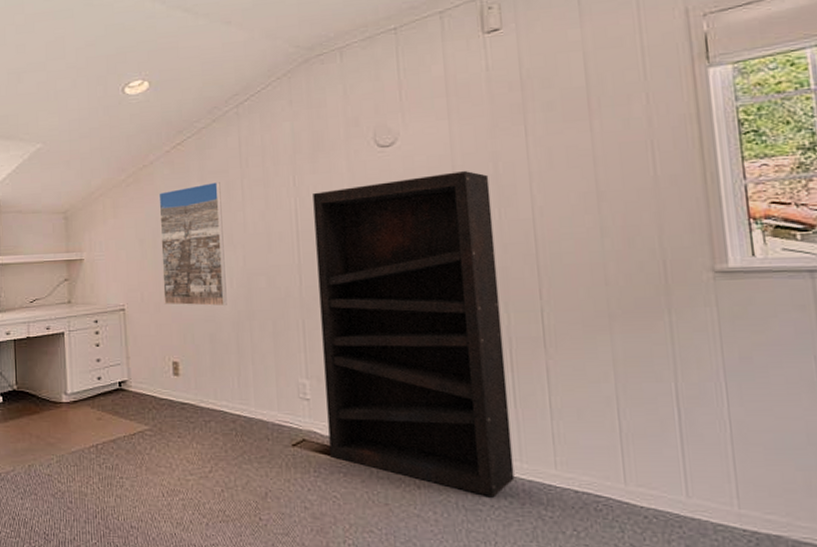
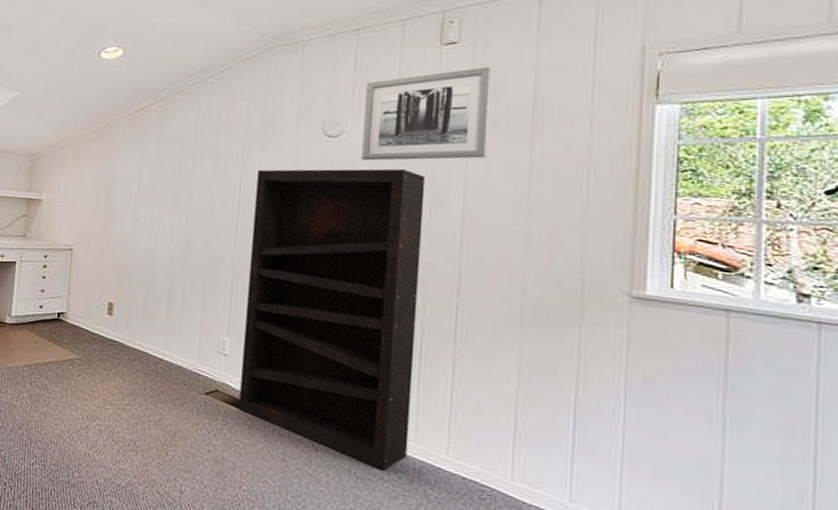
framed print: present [158,181,227,307] -> none [108,147,175,260]
wall art: none [413,50,549,167] -> present [361,66,493,161]

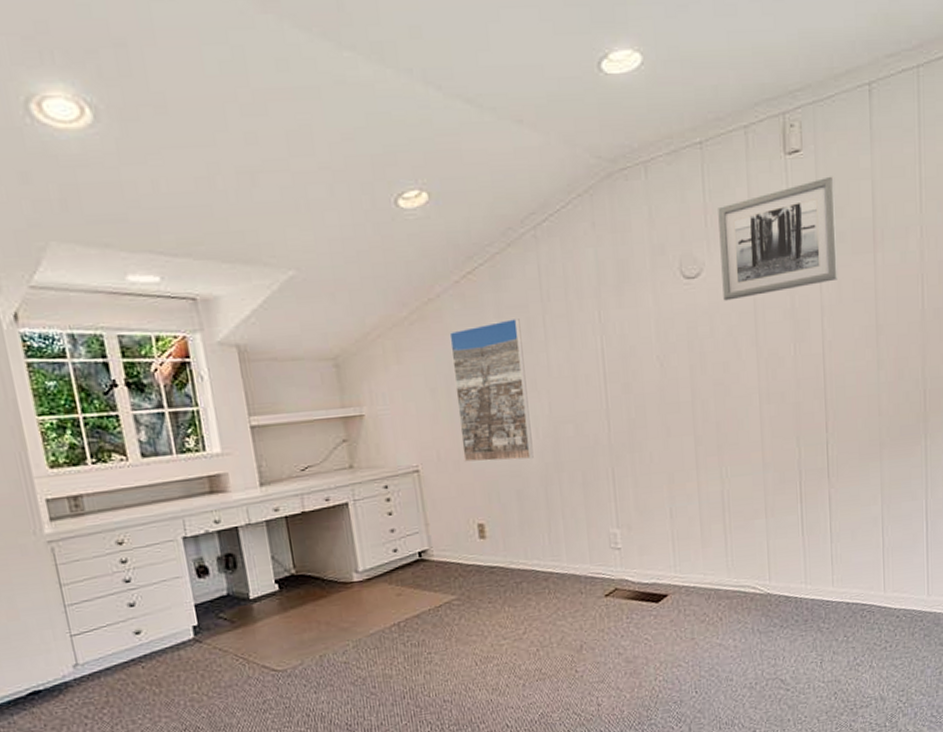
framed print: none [108,147,175,260] -> present [449,317,534,462]
bookshelf: present [239,168,426,471] -> none [619,305,800,619]

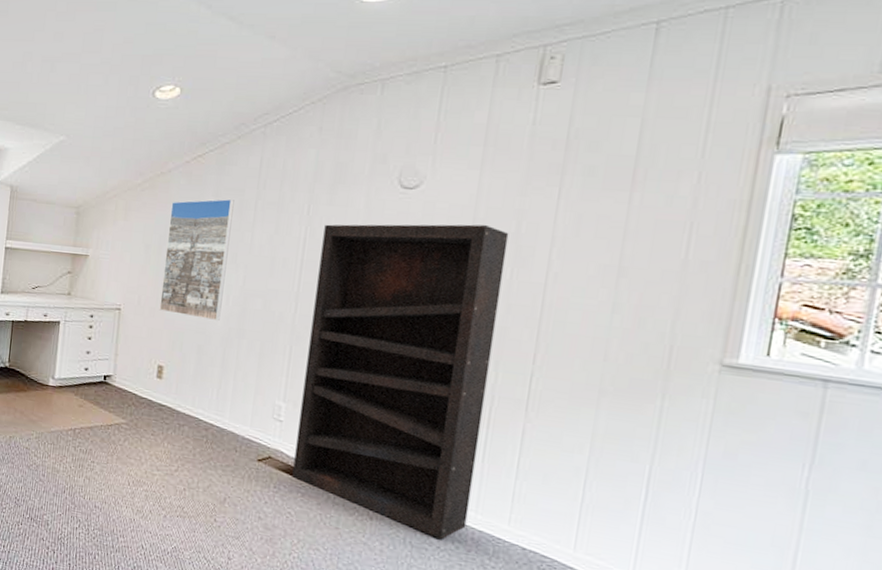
bookshelf: none [619,305,800,619] -> present [292,224,509,540]
wall art: present [718,176,839,301] -> none [439,109,594,216]

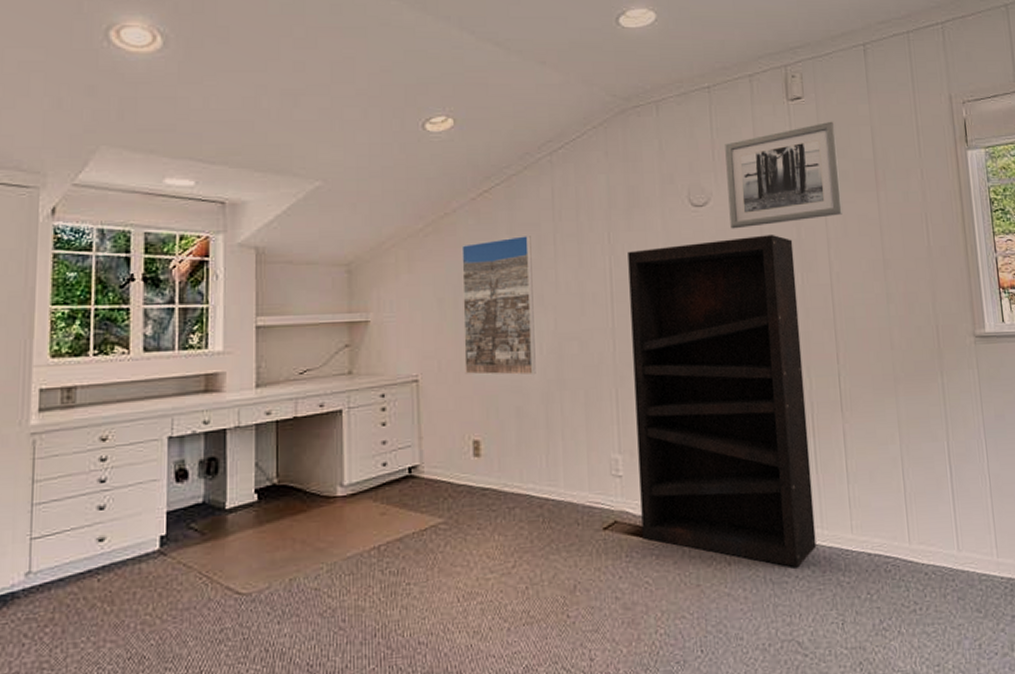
wall art: none [439,109,594,216] -> present [725,121,843,229]

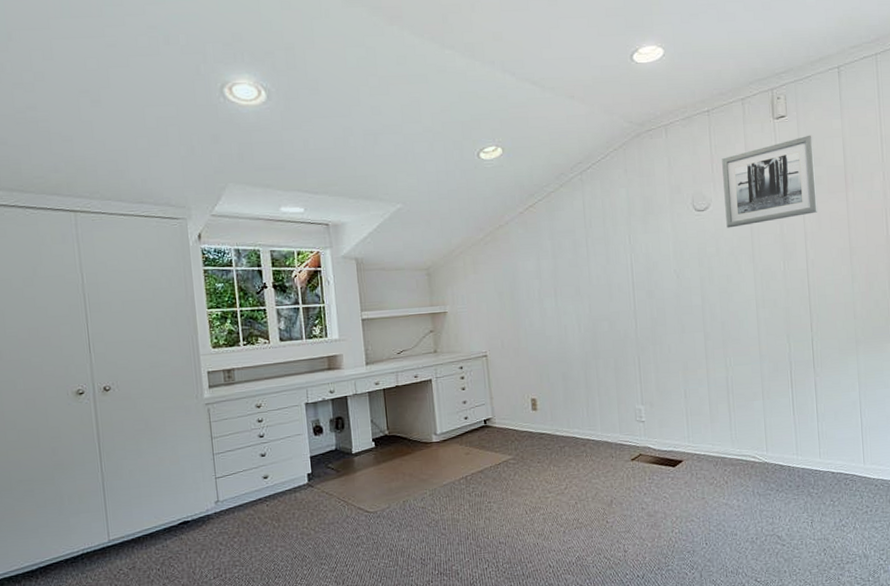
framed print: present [461,234,536,376] -> none [514,239,576,350]
bookshelf: present [628,235,817,568] -> none [645,231,793,484]

